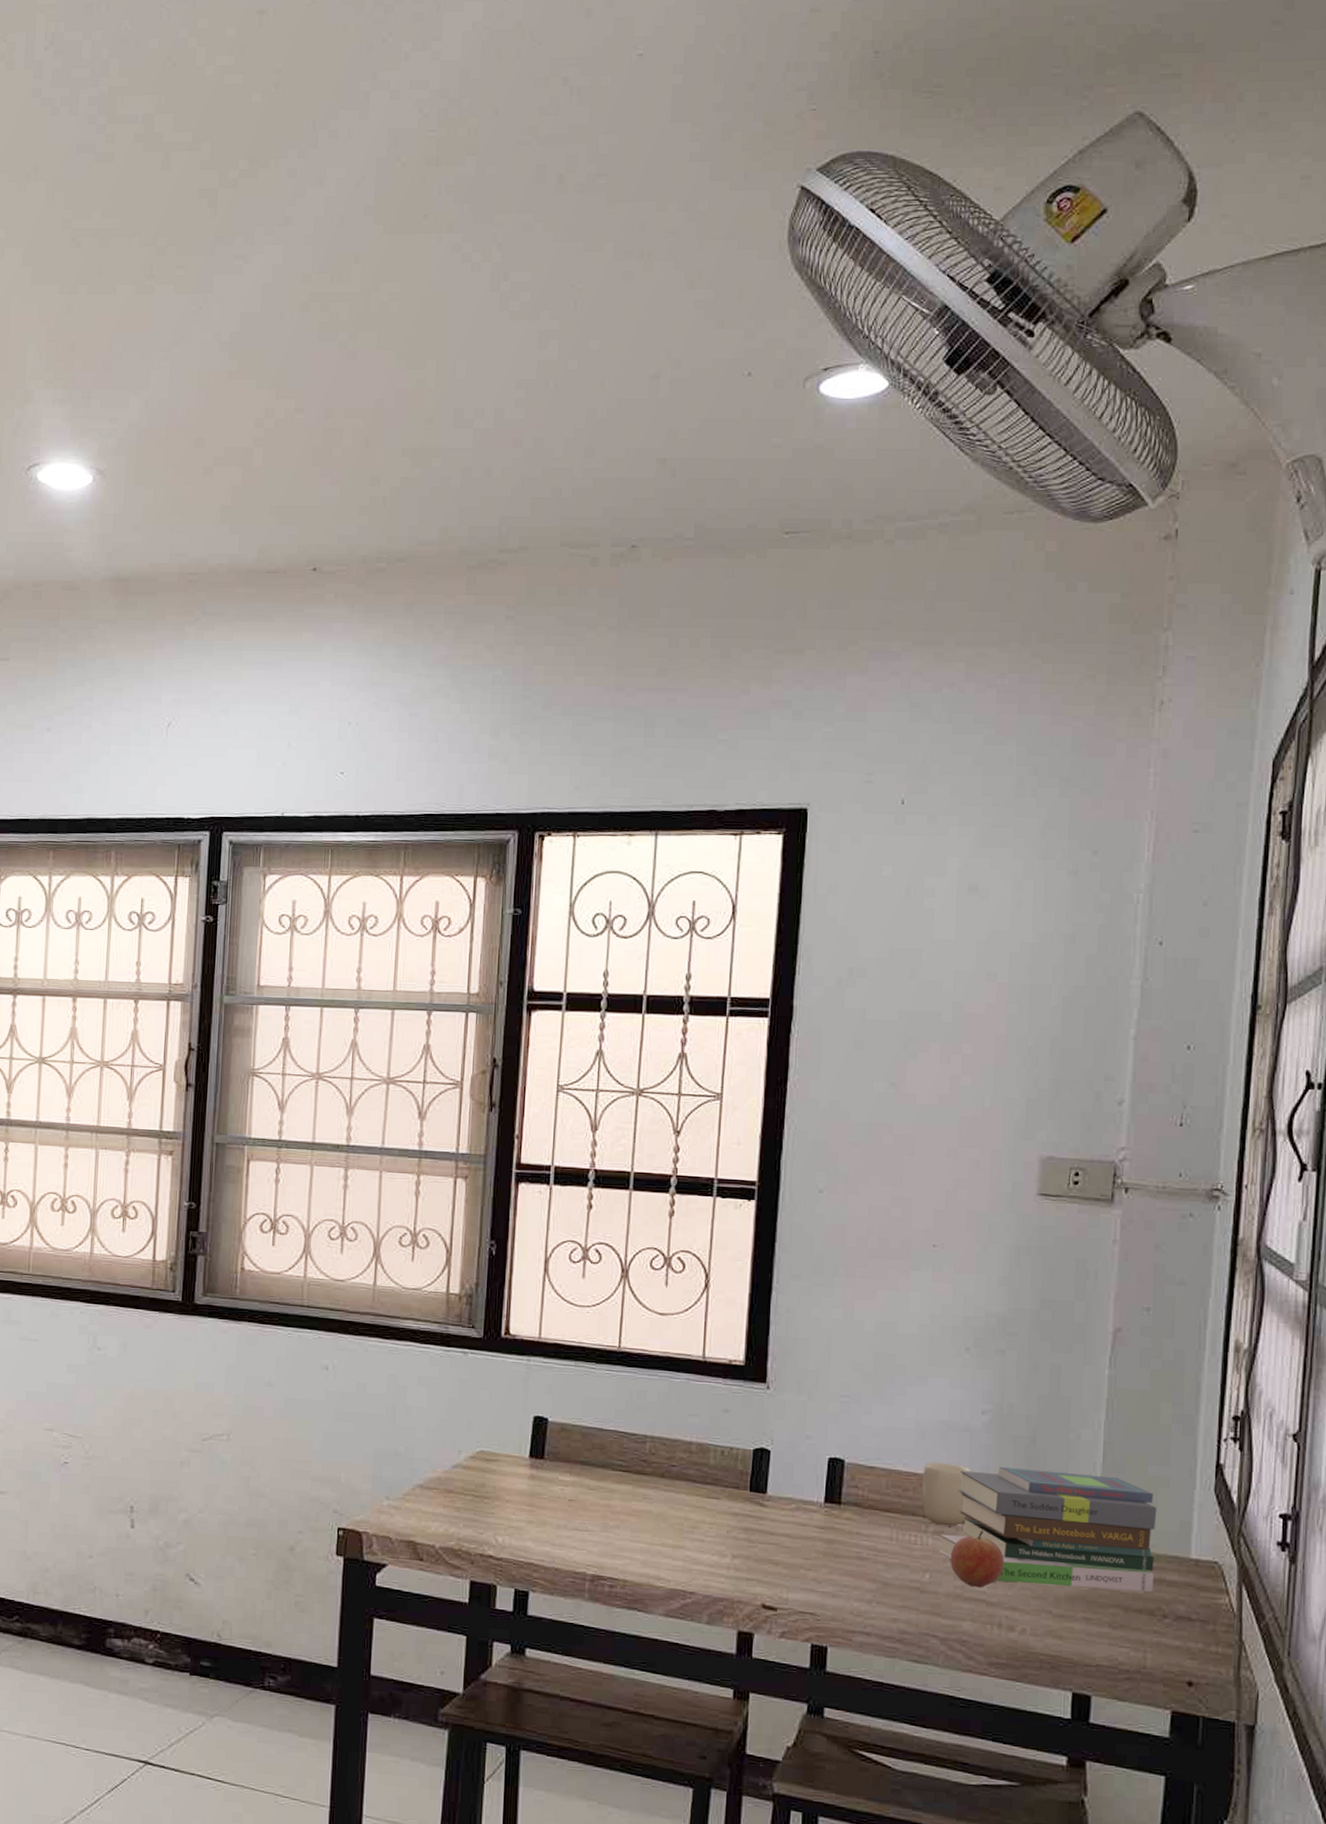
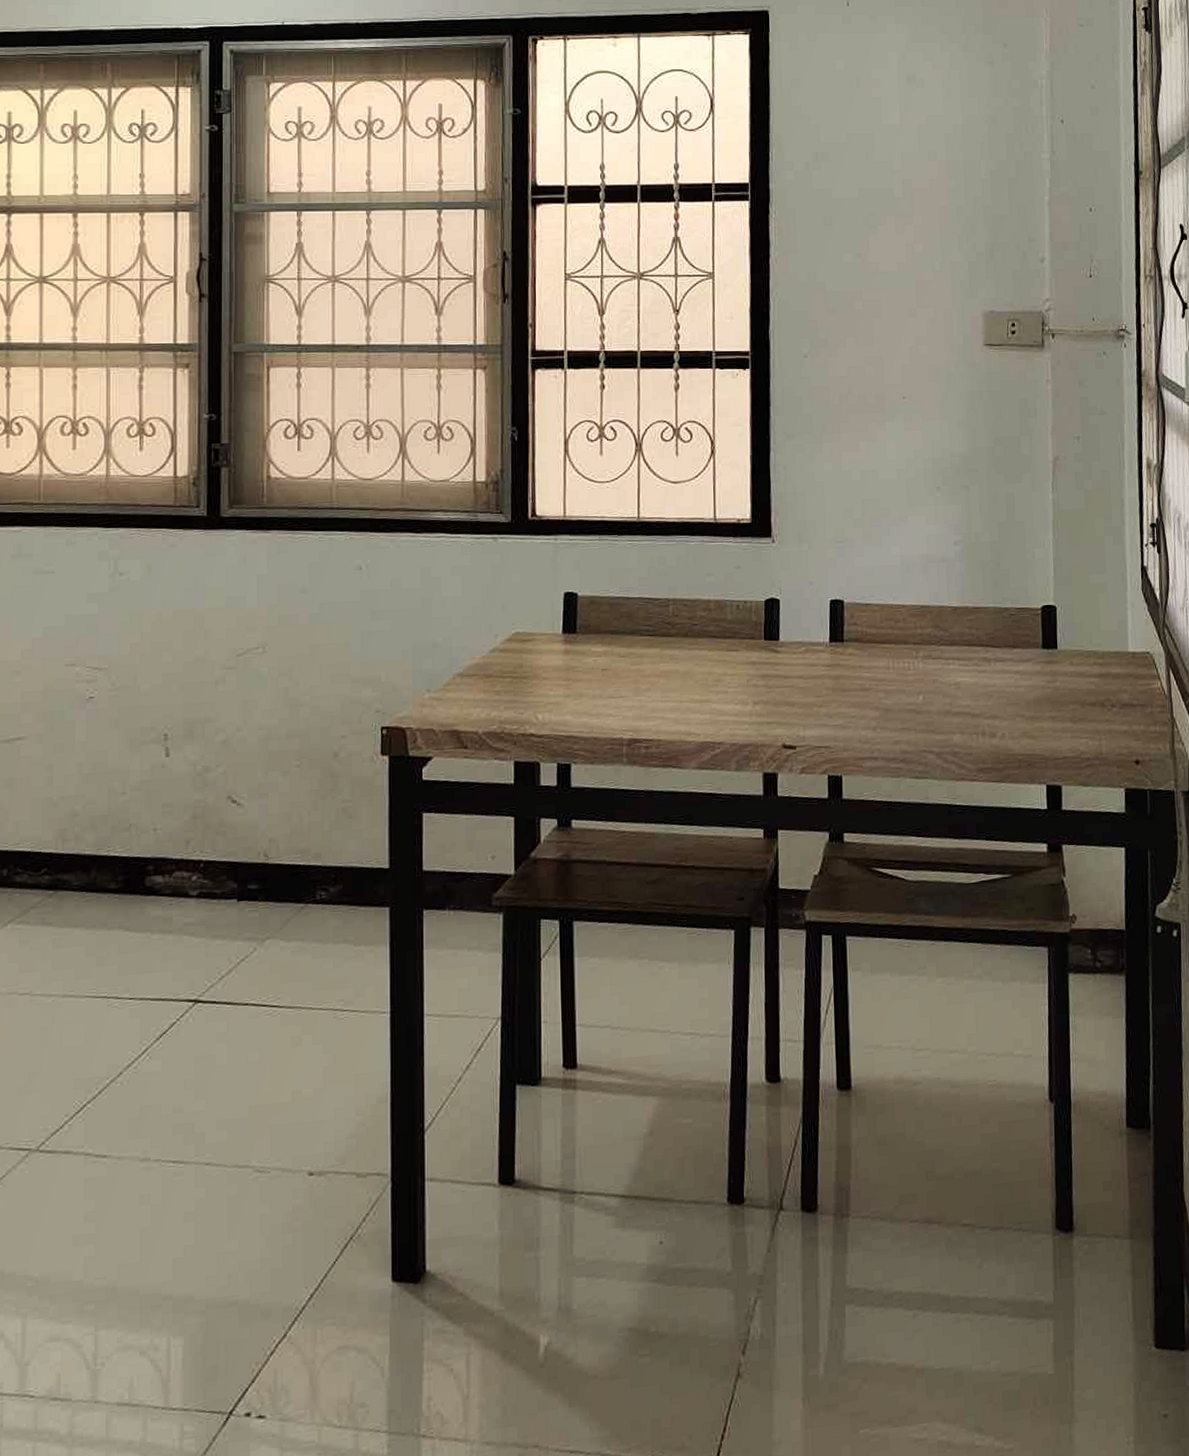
cup: present [921,1462,973,1527] -> none [910,592,951,650]
books: present [938,1466,1157,1593] -> none [928,588,1102,694]
fruit: present [950,1530,1004,1588] -> none [938,649,983,703]

